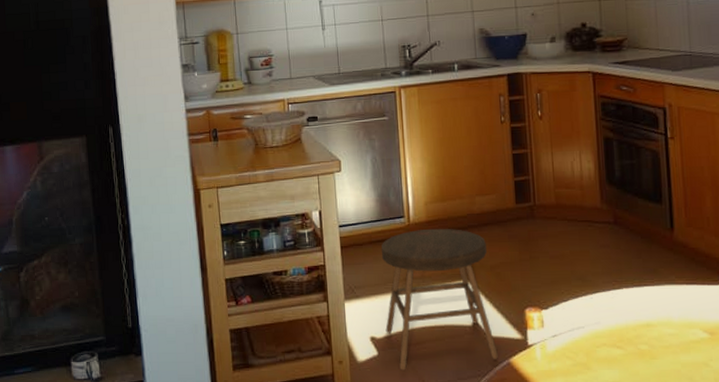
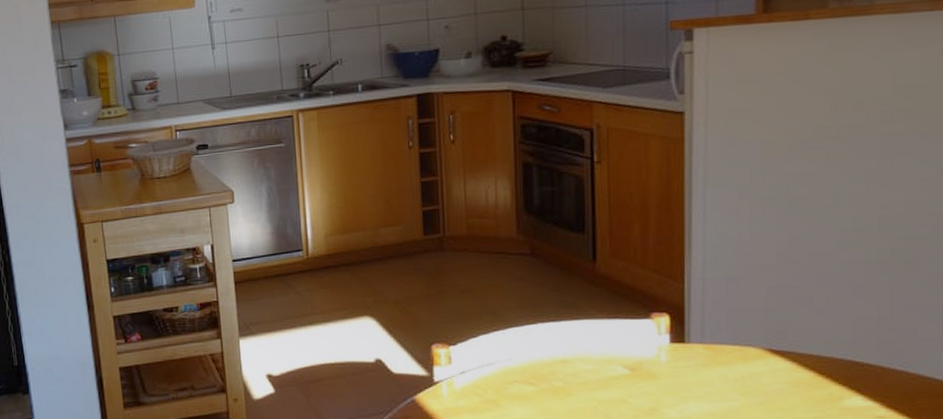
stool: present [381,228,498,370] -> none [277,262,402,408]

